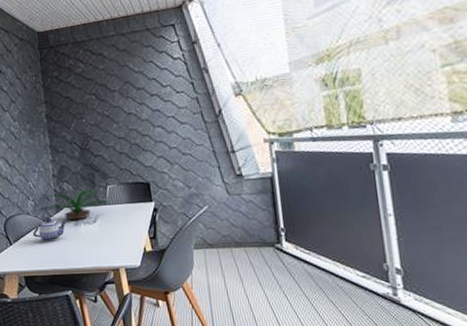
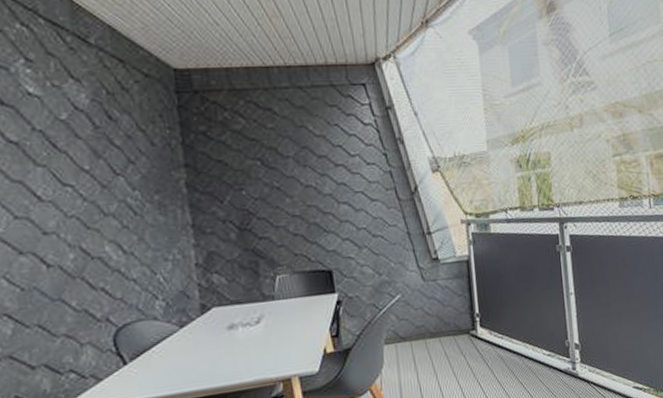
teapot: present [32,217,67,242] -> none [162,321,217,355]
plant: present [39,189,107,221] -> none [174,280,276,323]

